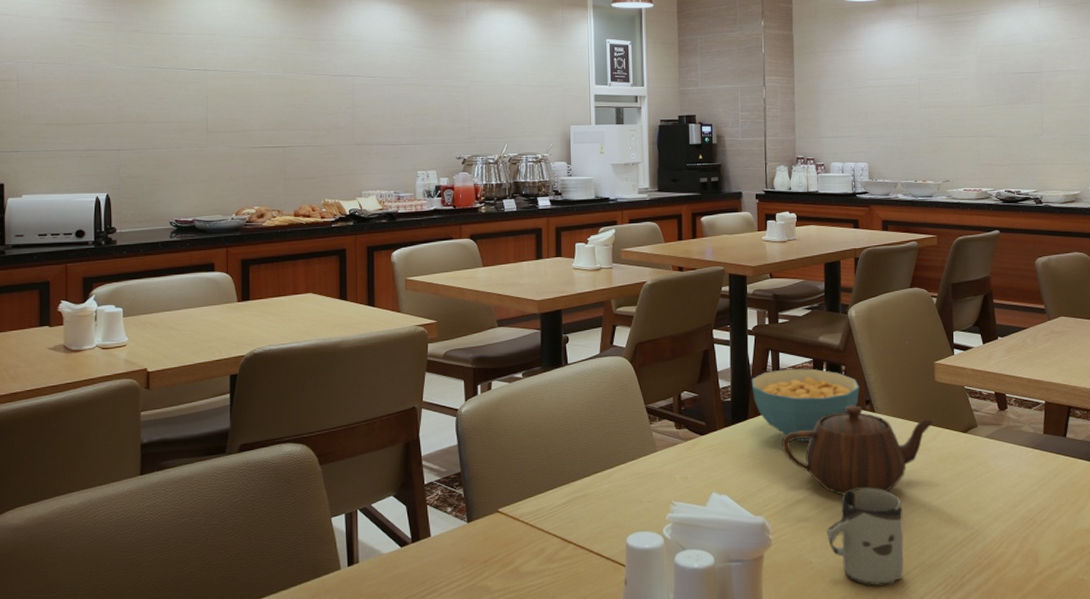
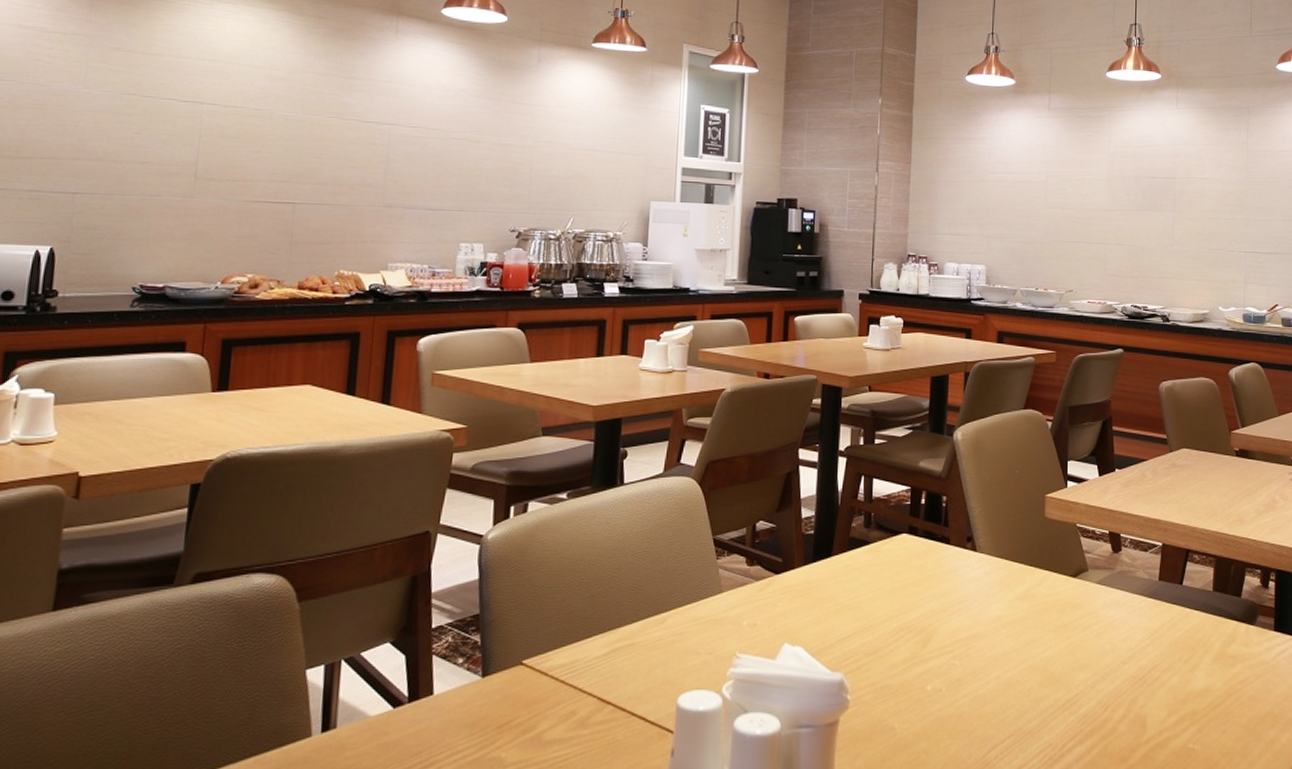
cereal bowl: present [751,368,860,441] -> none [839,498,962,584]
teapot: present [782,405,936,495] -> none [869,543,1043,649]
cup: present [827,488,904,587] -> none [913,641,1001,758]

